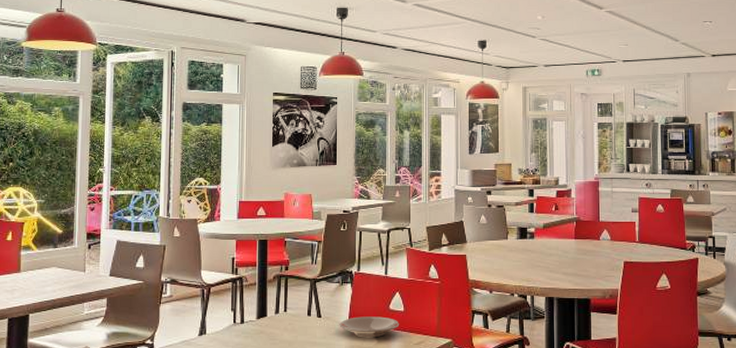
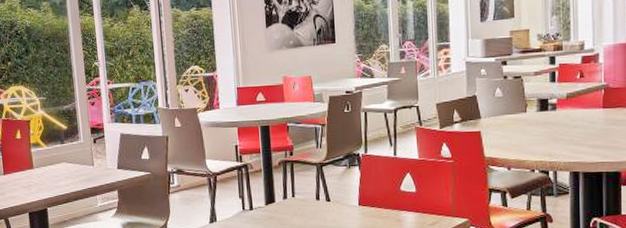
saucer: present [339,316,400,338] -> none [349,198,412,220]

